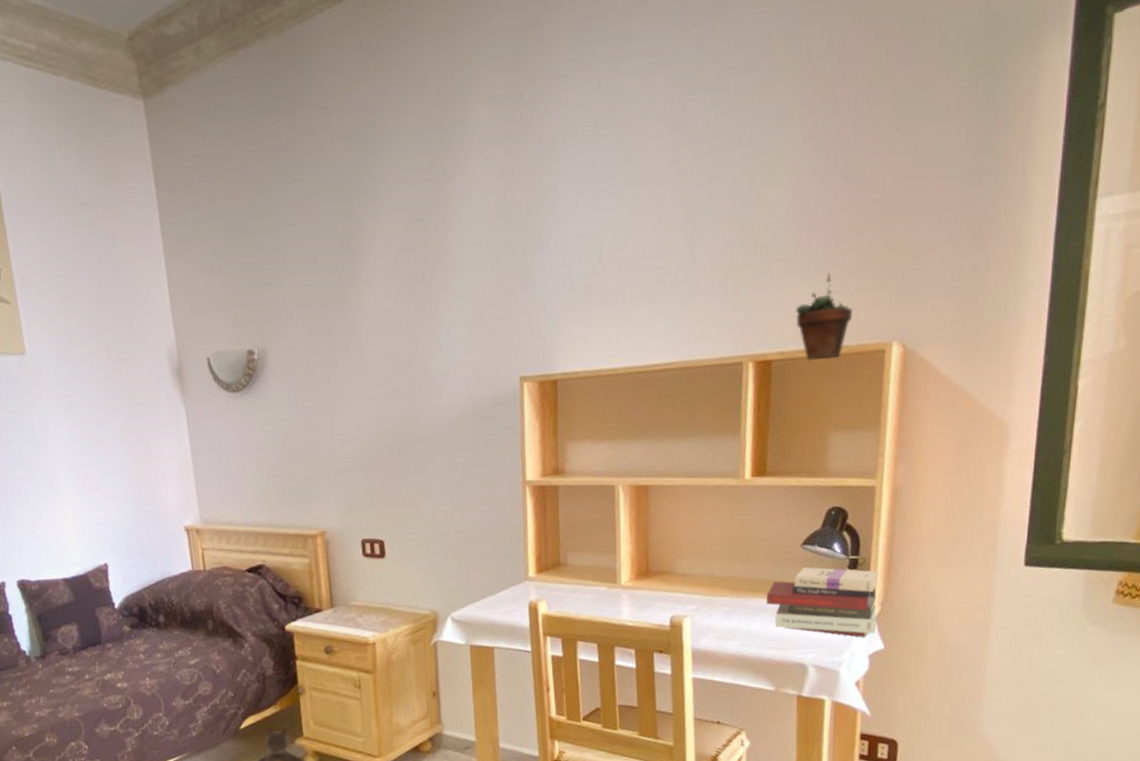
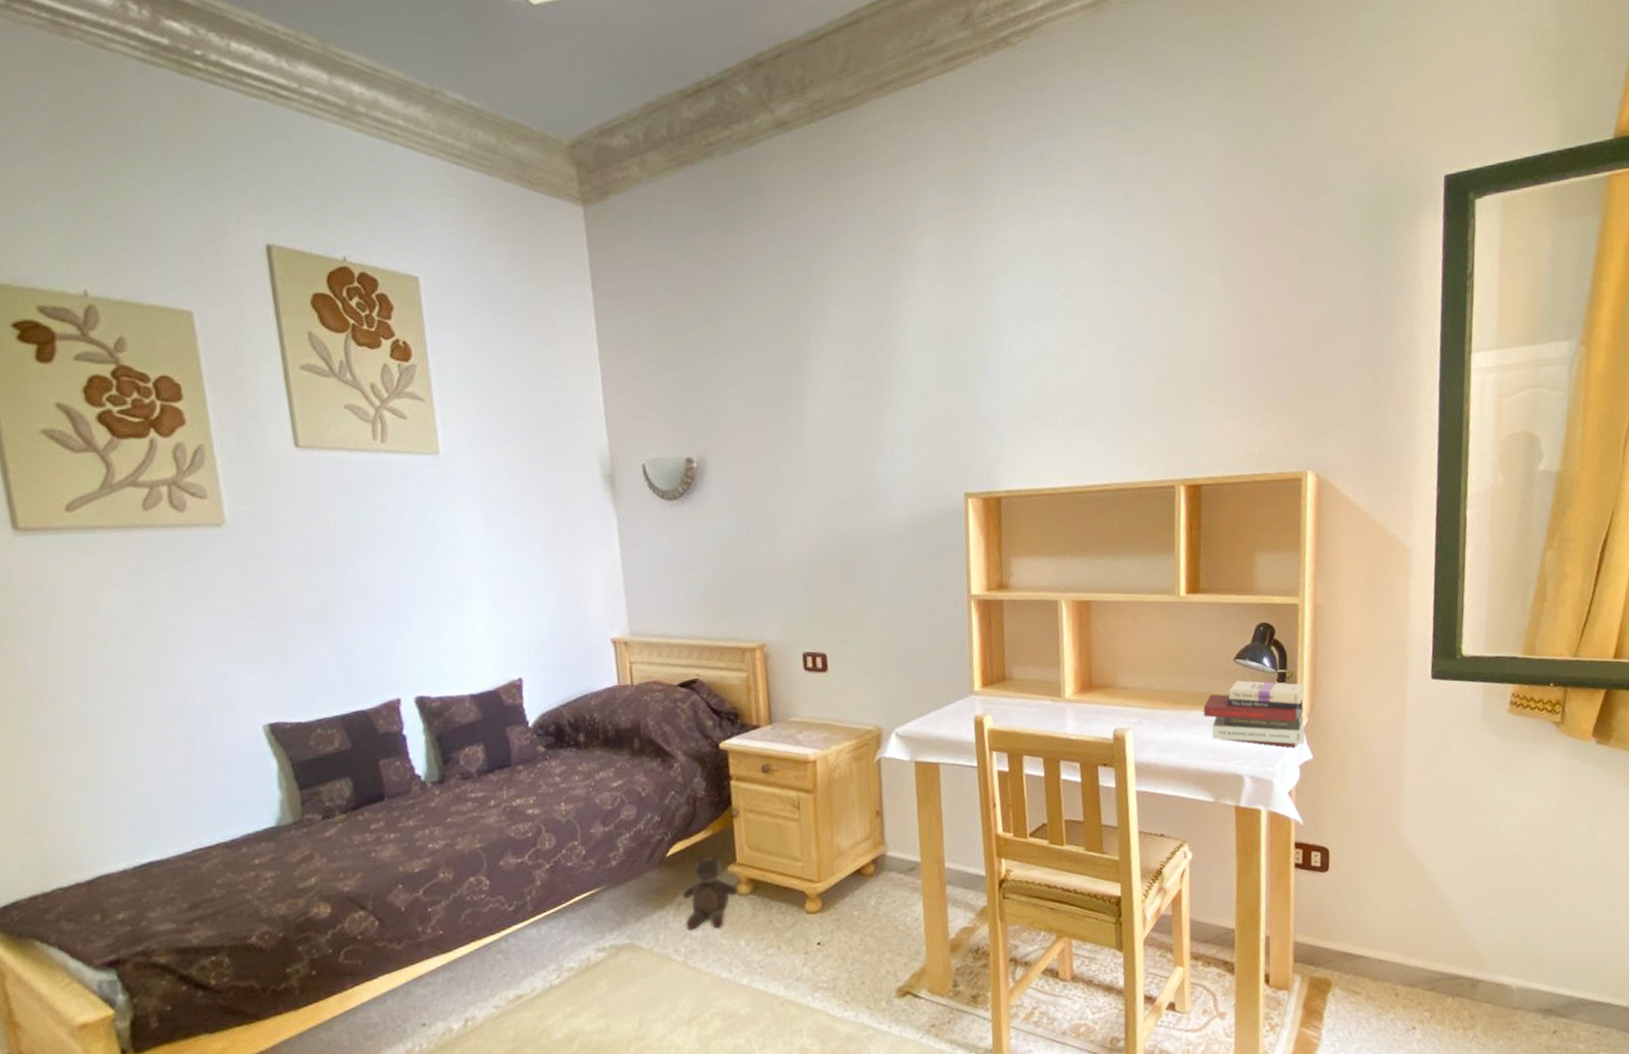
succulent plant: present [796,273,853,362] -> none [1221,407,1272,487]

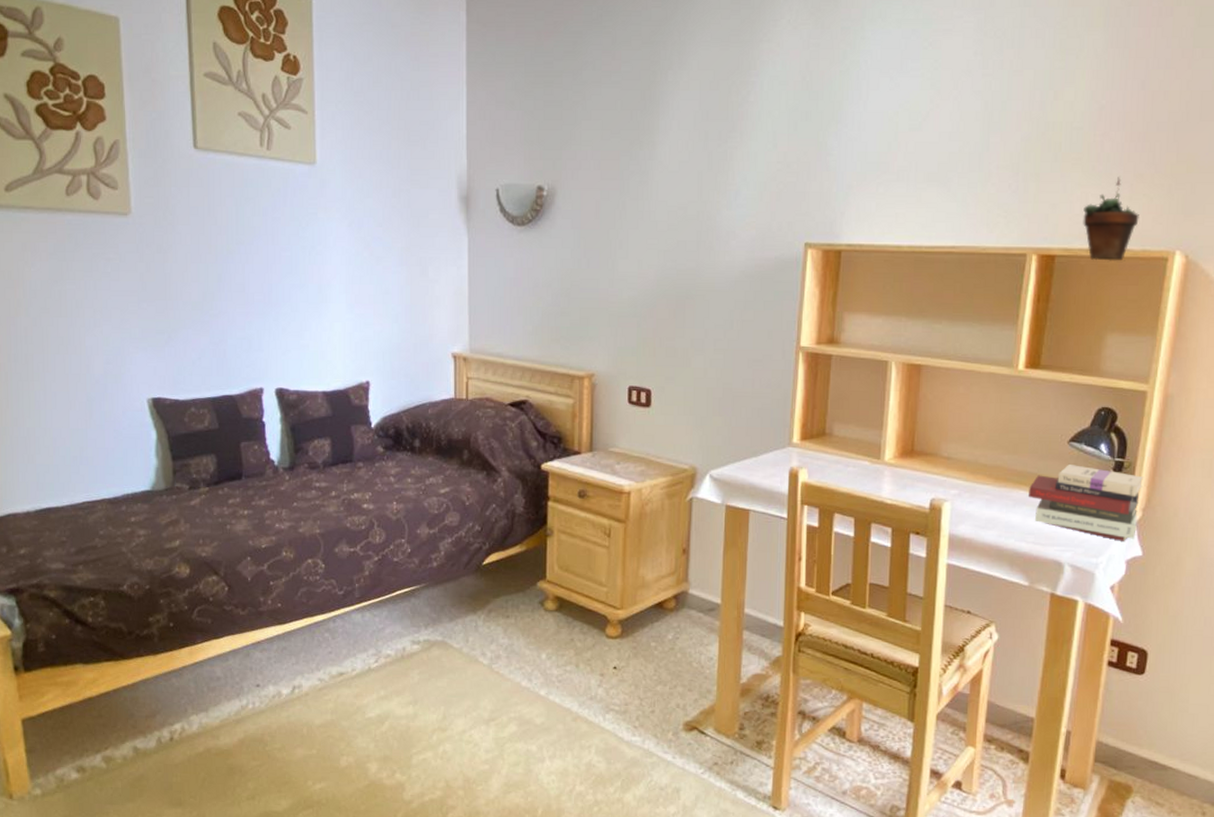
stuffed bear: present [682,852,738,929] -> none [493,567,545,638]
succulent plant: none [1221,407,1272,487] -> present [1083,177,1139,261]

